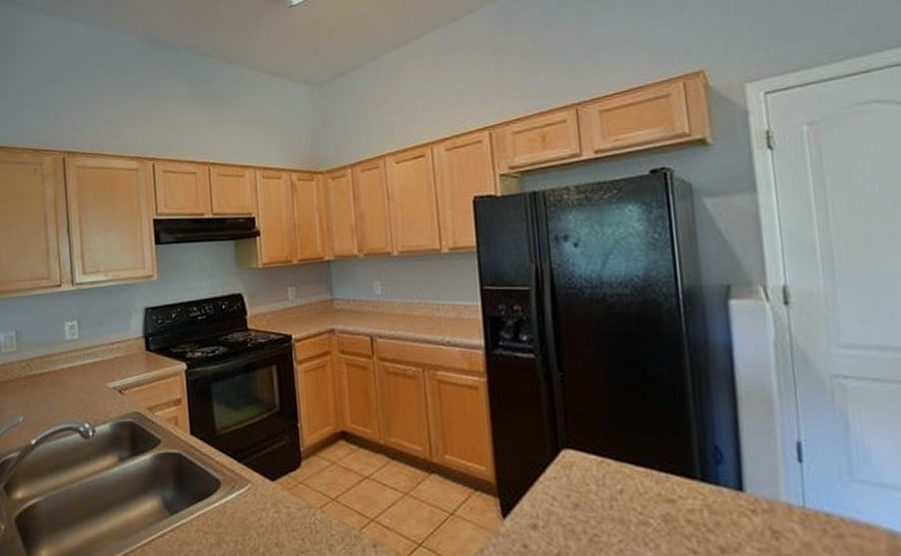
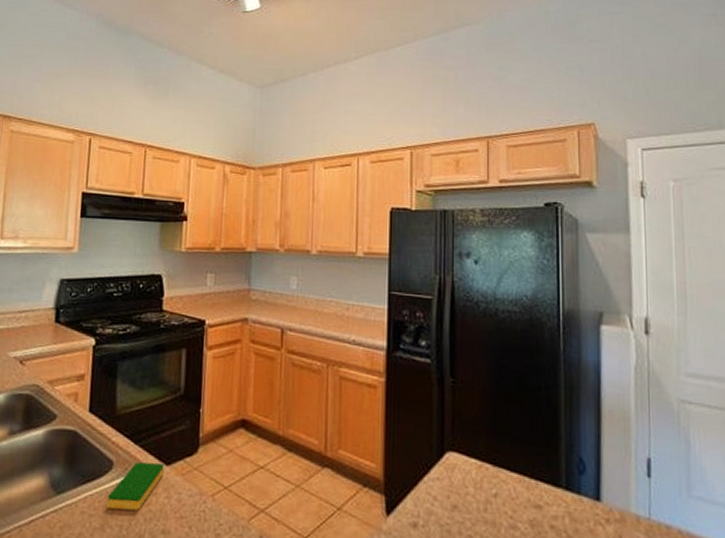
dish sponge: none [219,480,270,526] -> present [106,462,164,510]

